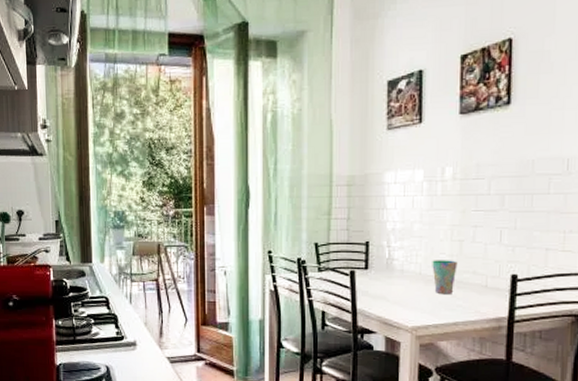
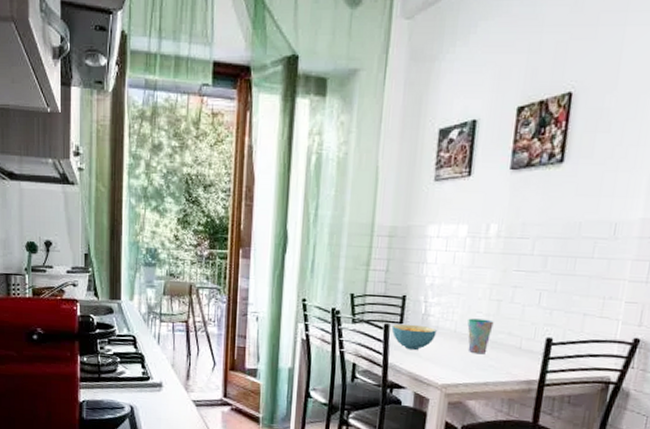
cereal bowl: none [357,269,402,294] -> present [391,324,437,350]

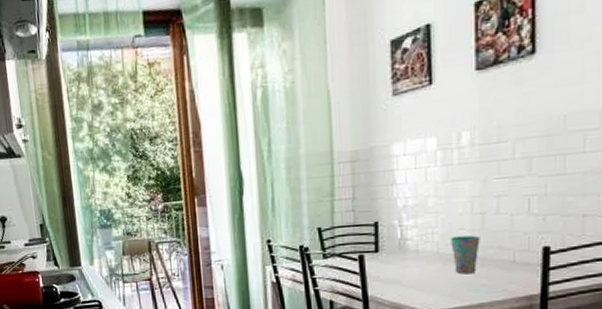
cereal bowl: present [391,324,437,350] -> none [367,251,417,278]

